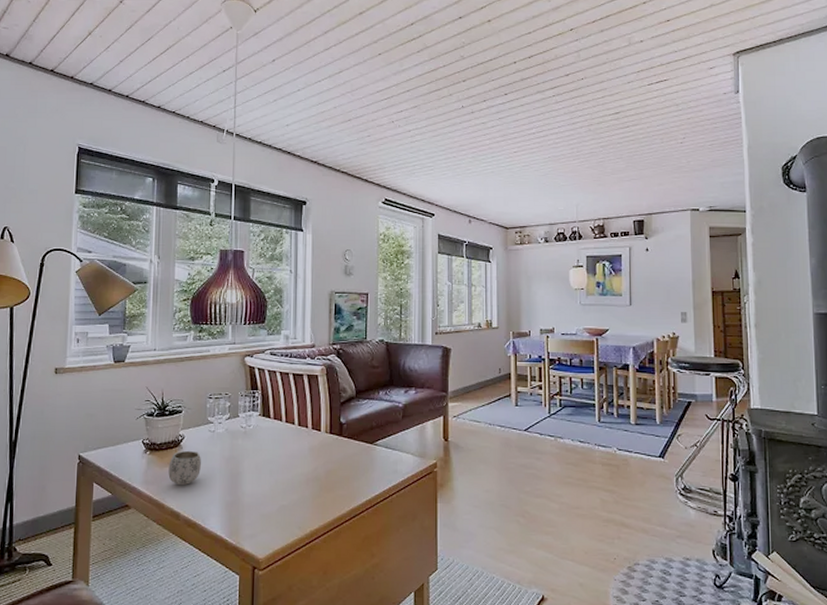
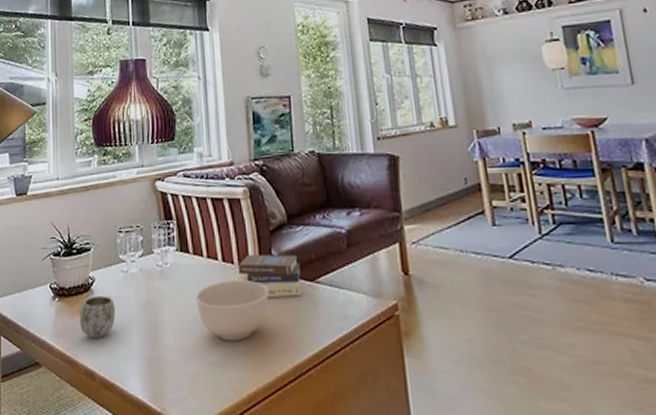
bowl: none [273,440,335,489] -> present [196,279,269,341]
books: none [307,420,363,456] -> present [234,254,302,299]

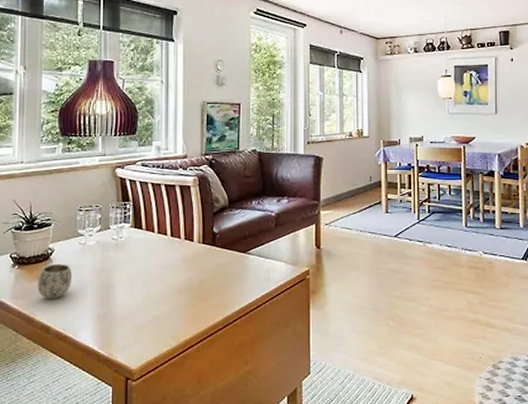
bowl: present [196,279,269,341] -> none [146,251,208,300]
books: present [234,254,302,299] -> none [180,231,236,266]

